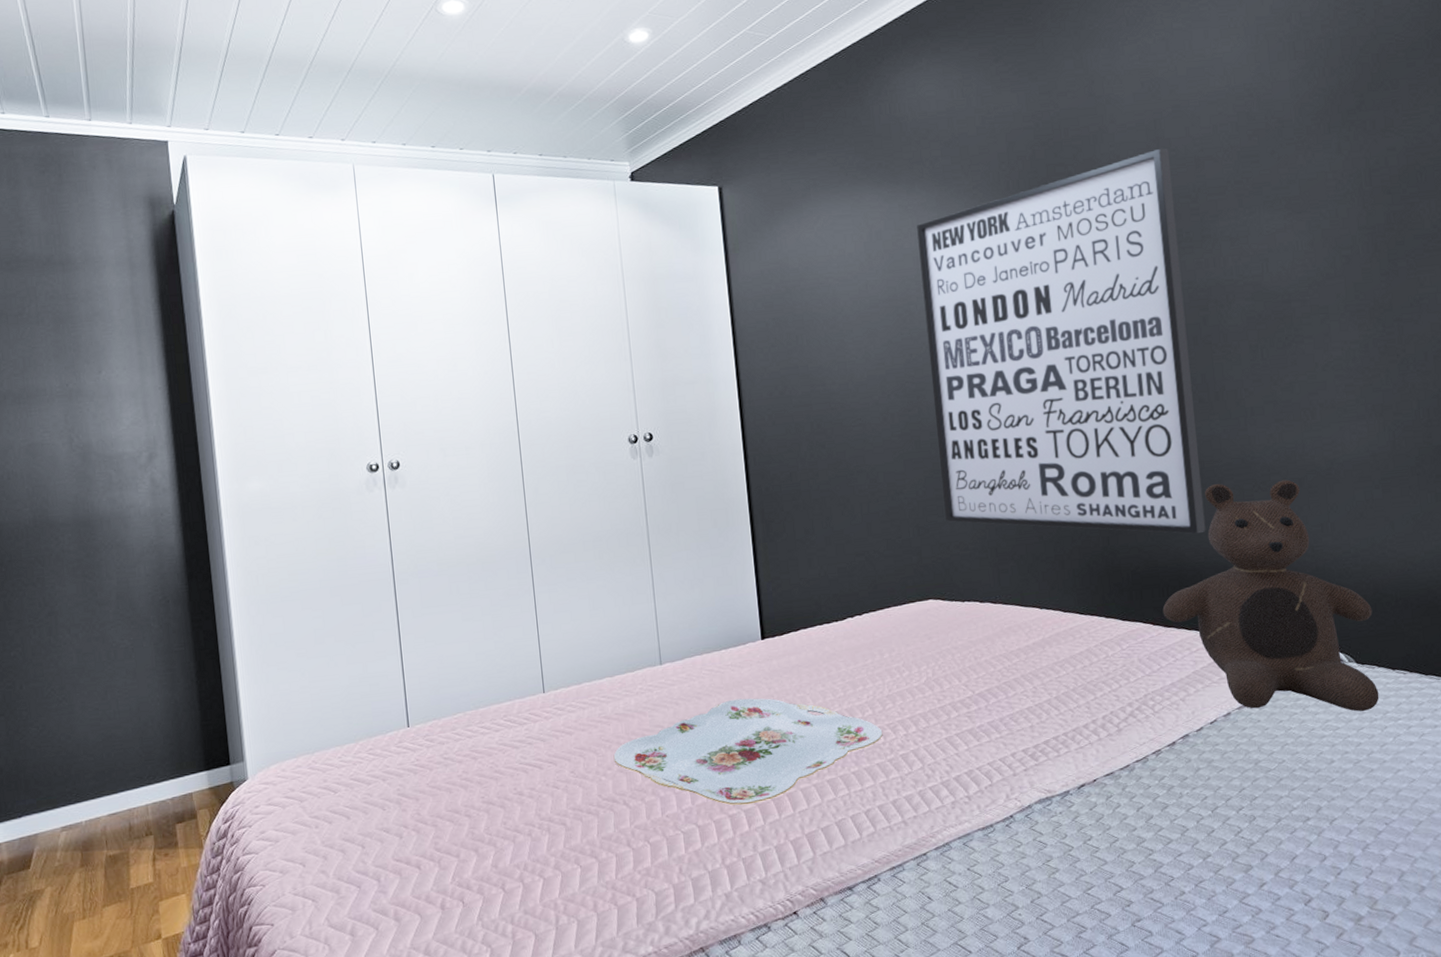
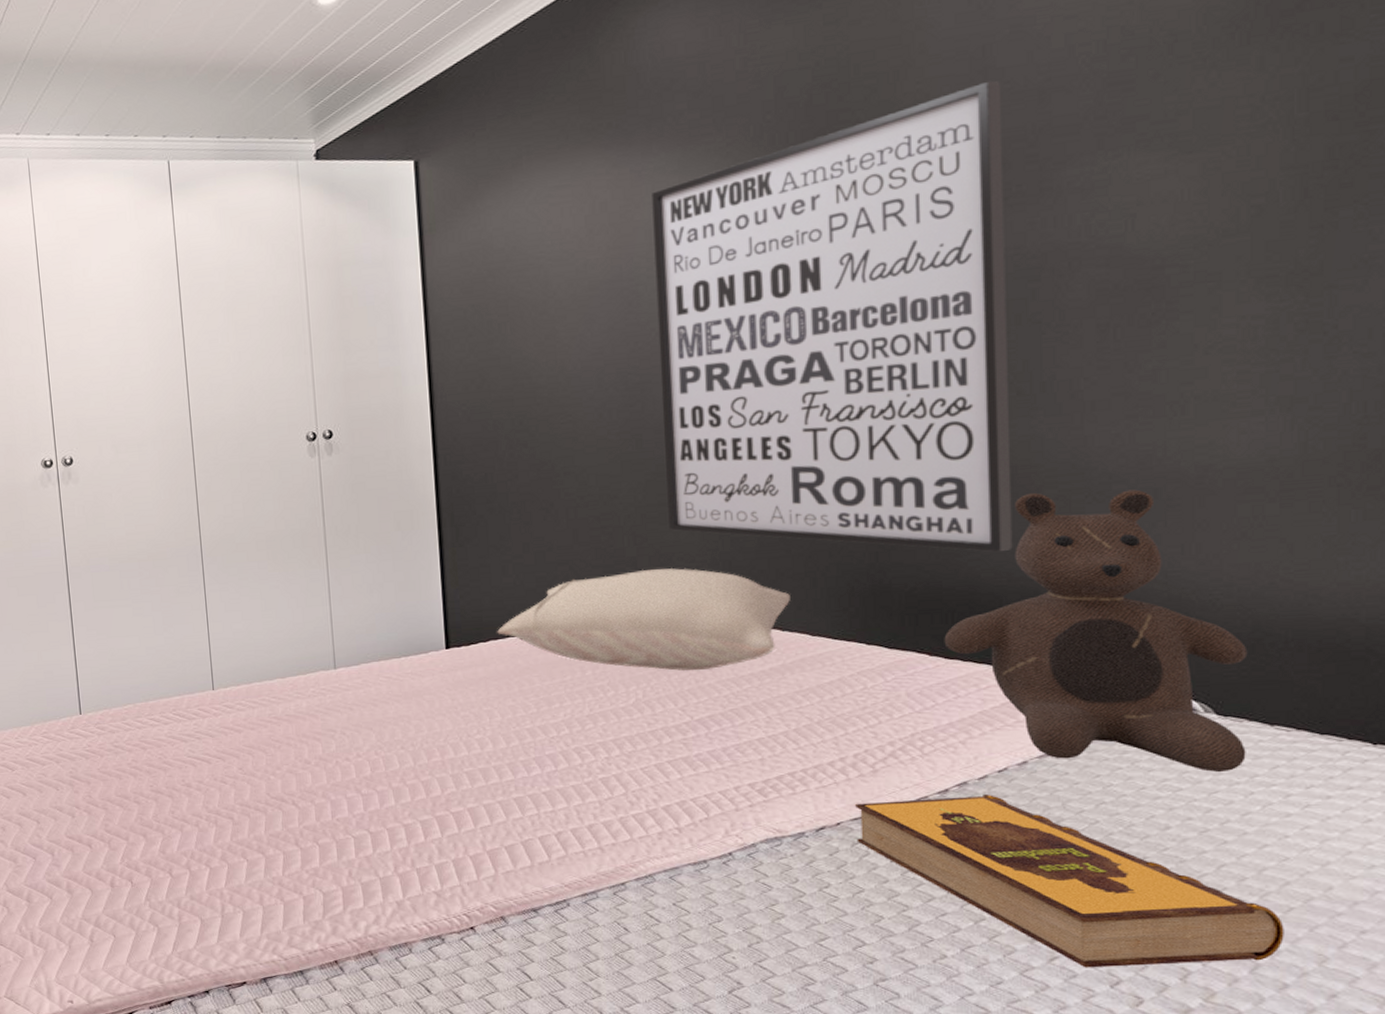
serving tray: present [613,698,883,805] -> none [283,708,581,816]
pillow: none [806,555,1045,650] -> present [497,568,790,672]
hardback book: none [1107,743,1418,891] -> present [855,793,1284,968]

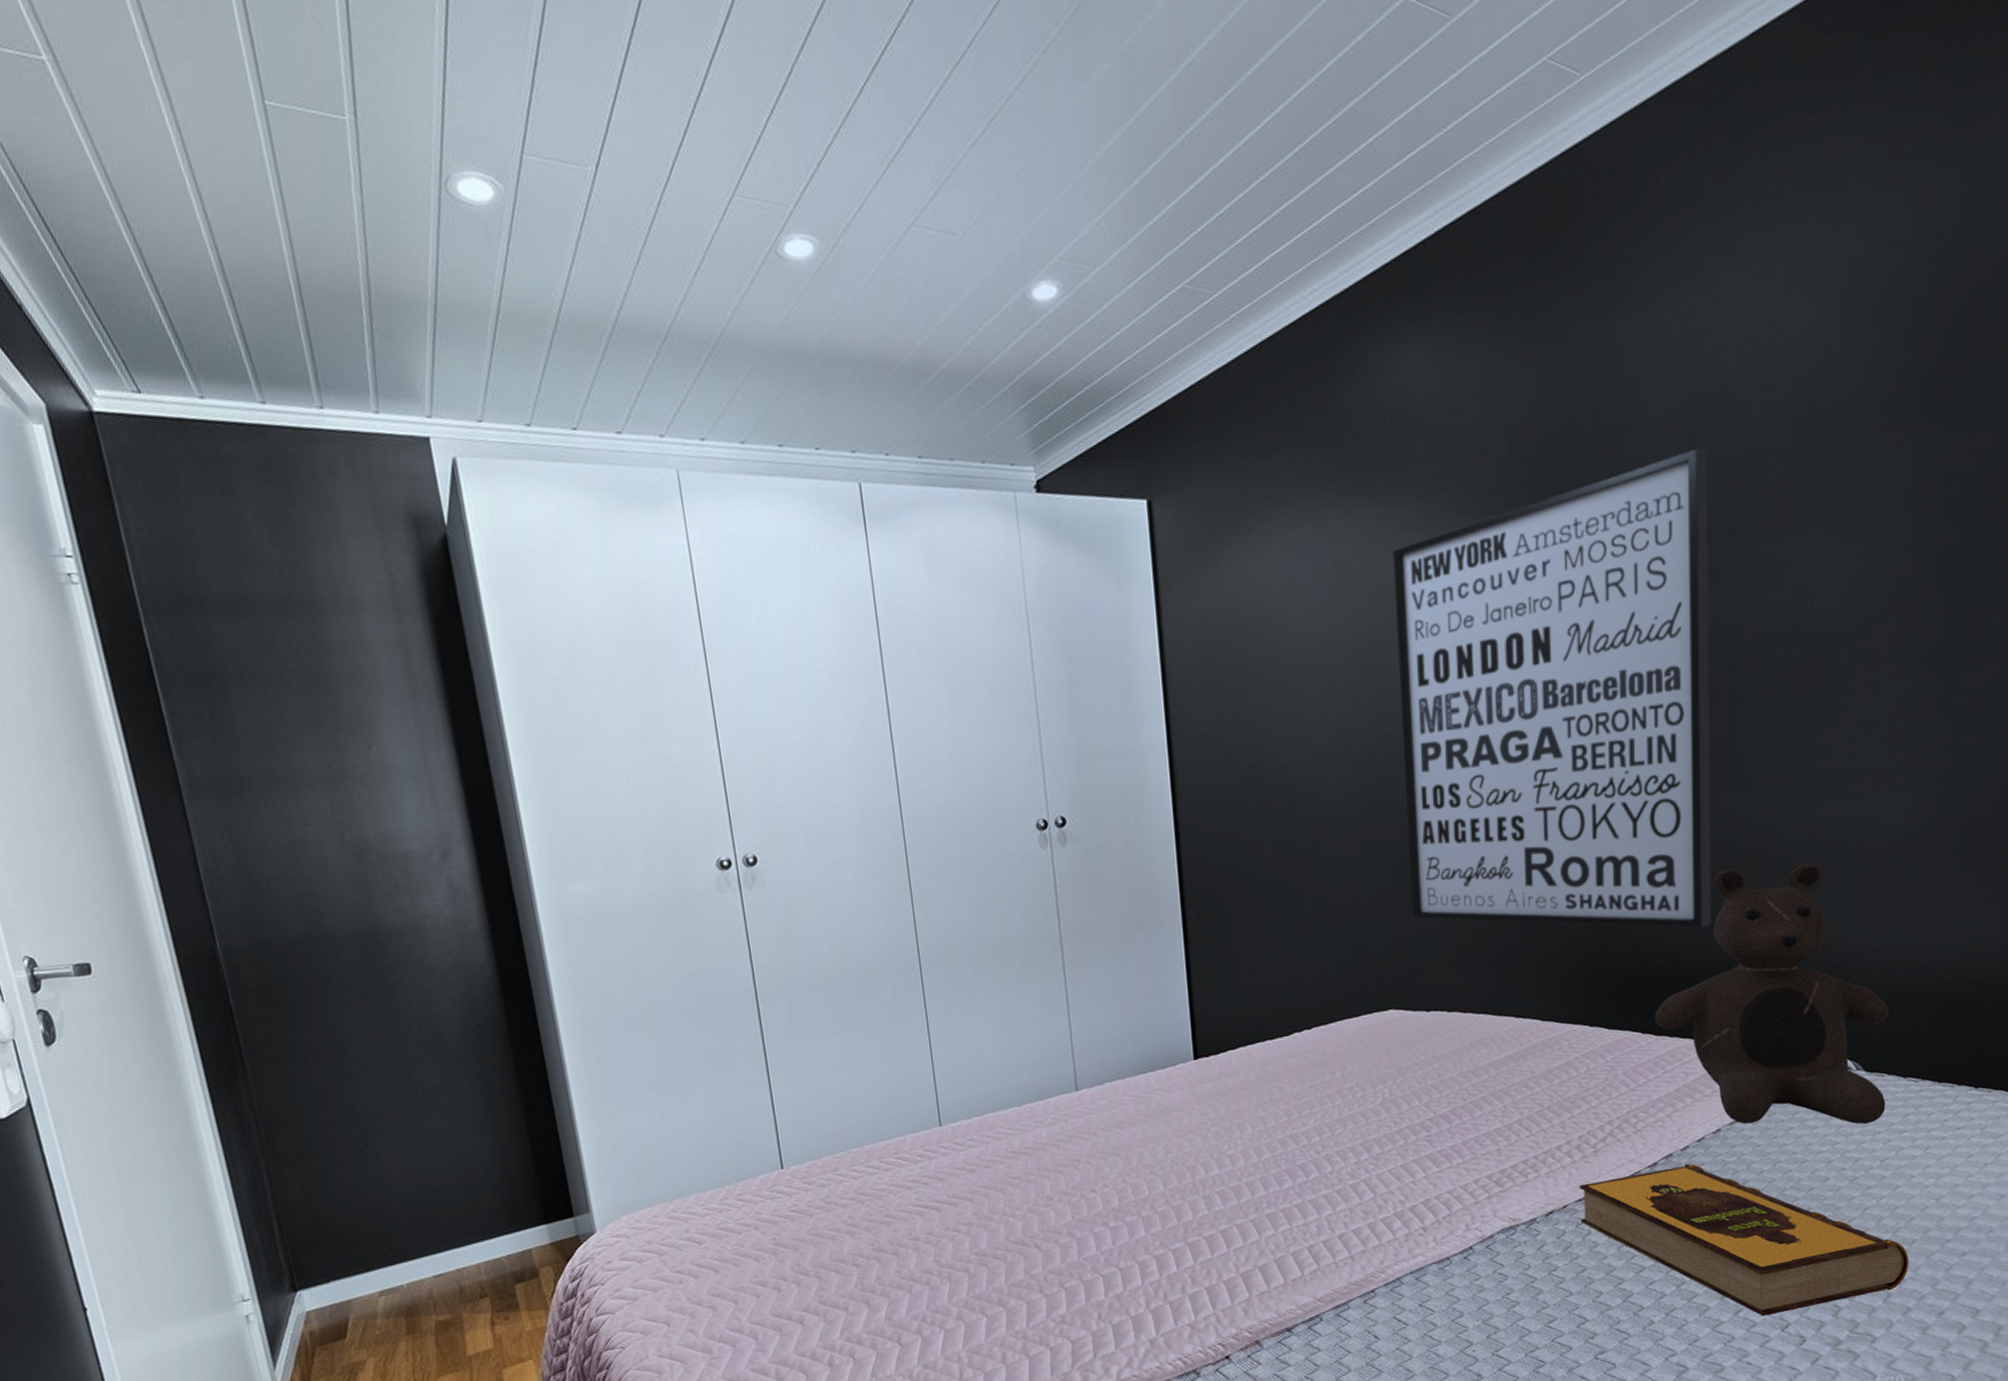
pillow: present [497,568,790,672] -> none [1246,958,1523,1067]

